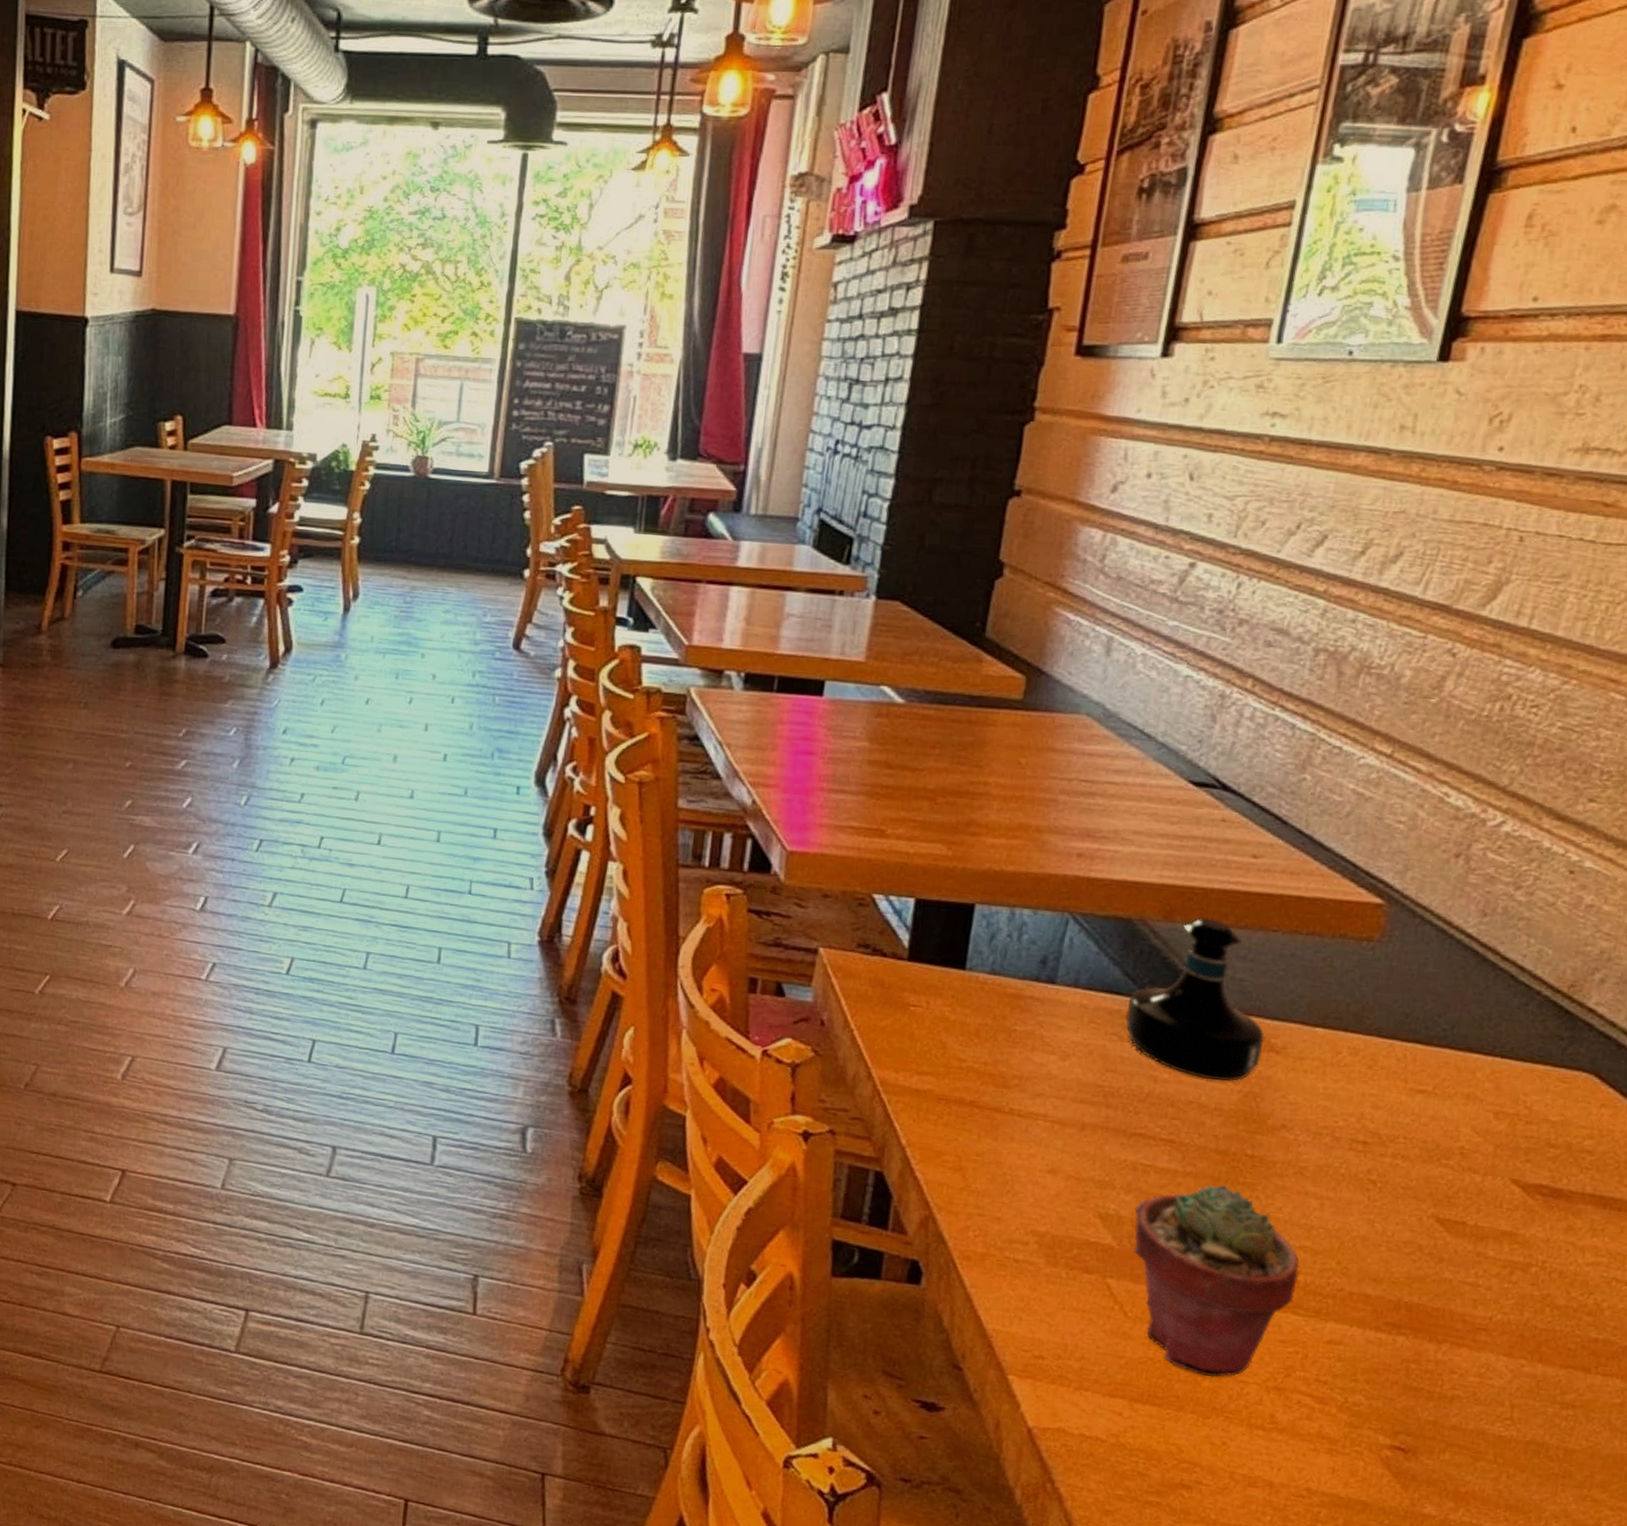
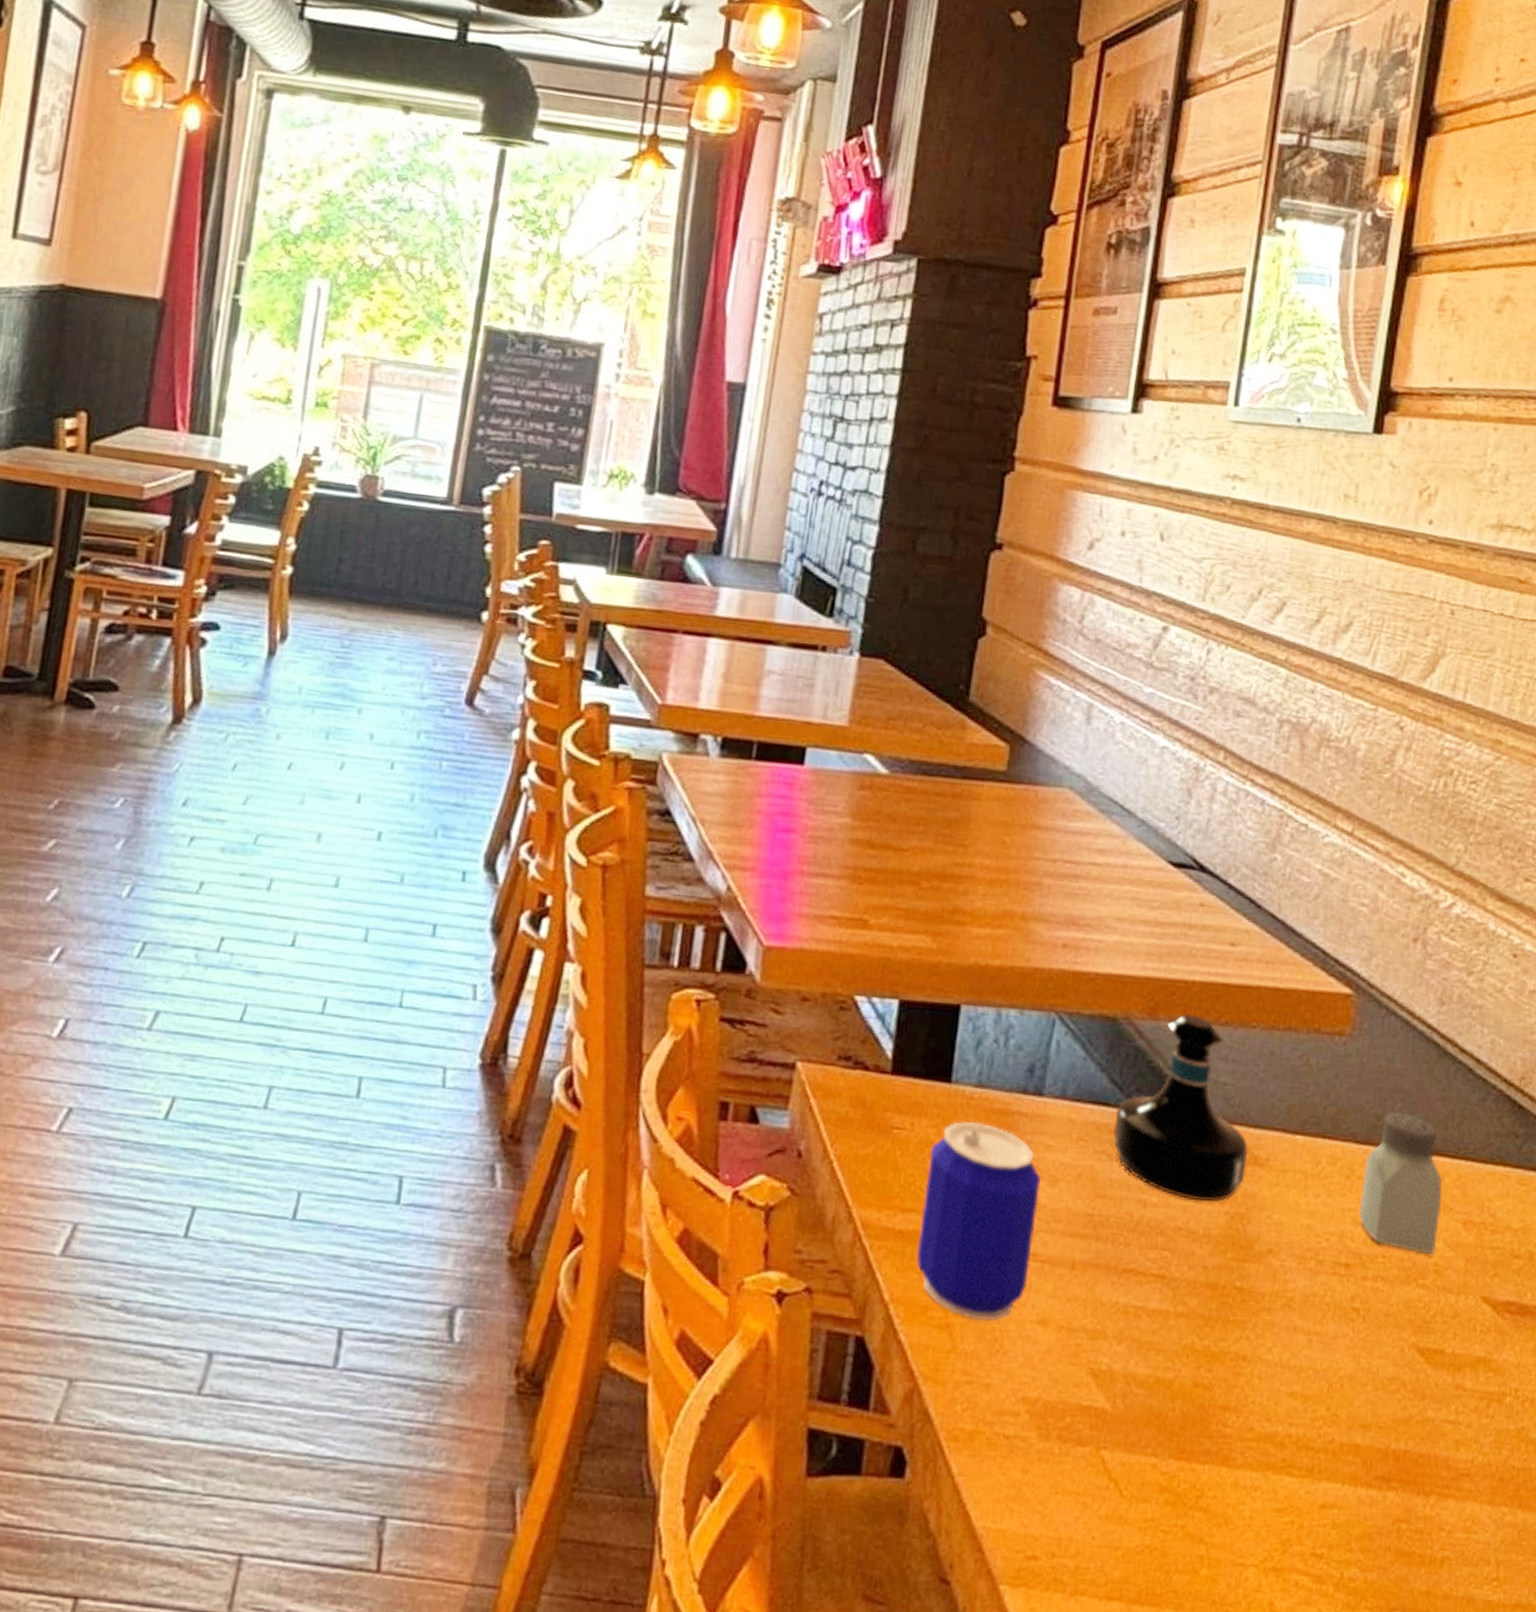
beer can: none [932,1002,1052,1167] -> present [917,1121,1041,1321]
potted succulent: present [1132,1184,1299,1378] -> none [1126,1325,1291,1563]
saltshaker: none [1380,1011,1475,1139] -> present [1359,1111,1443,1255]

